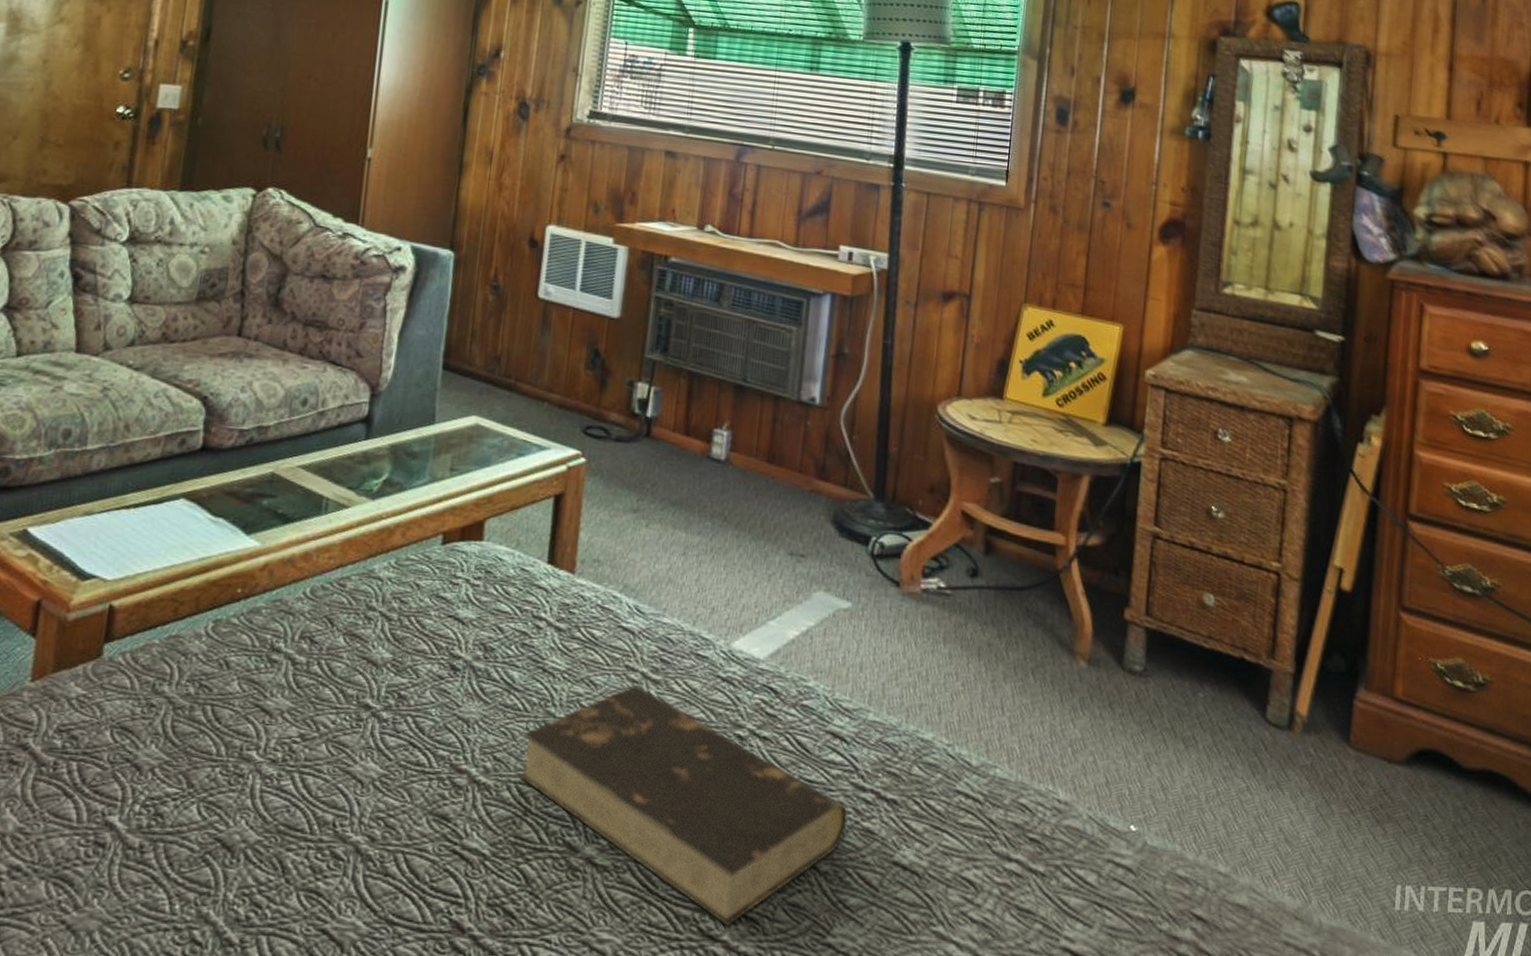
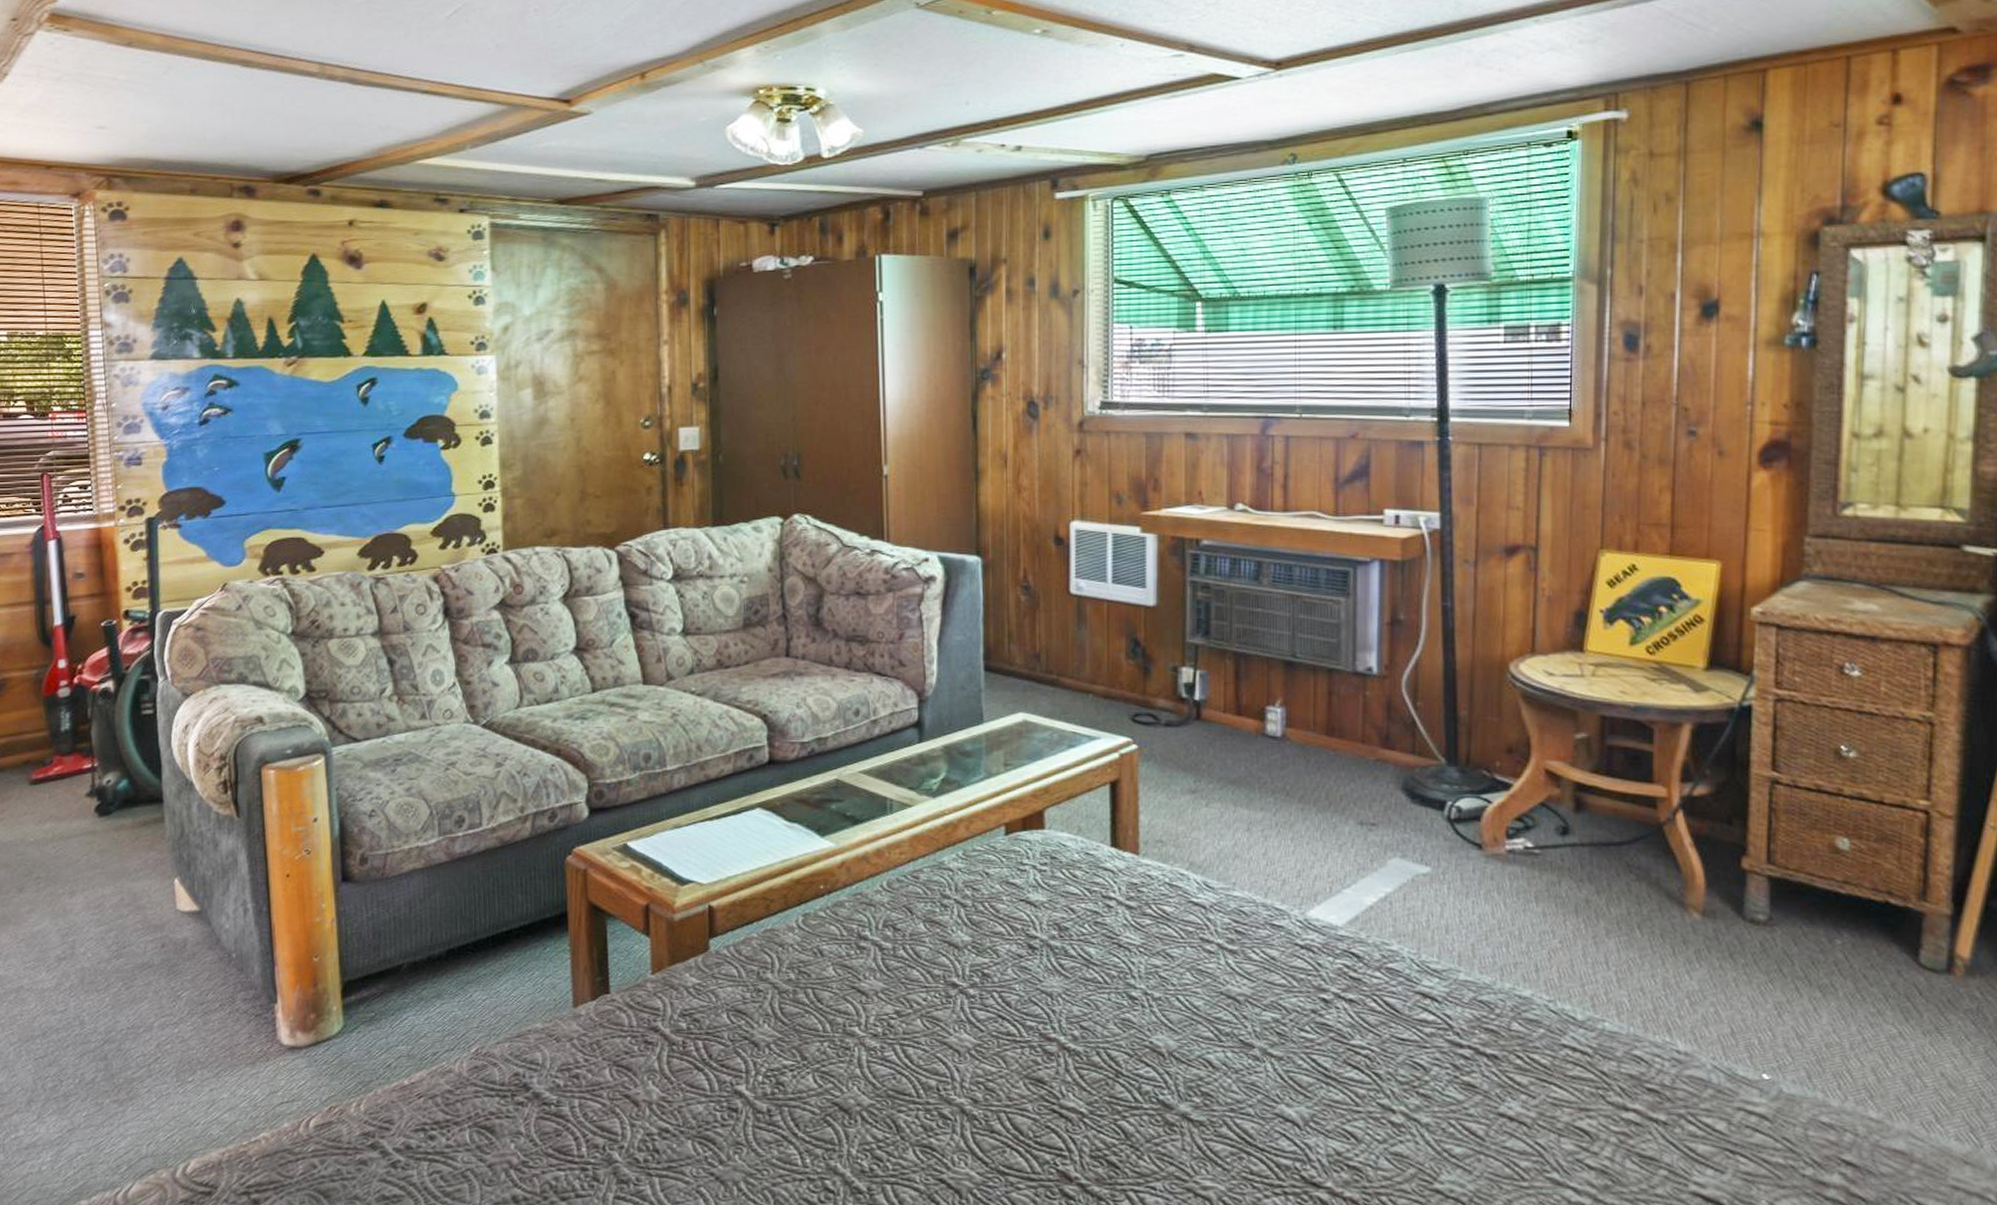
book: present [518,685,848,926] -> none [1105,956,1446,1174]

